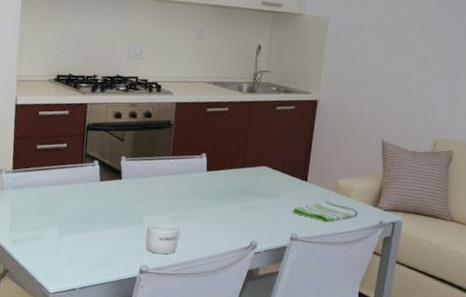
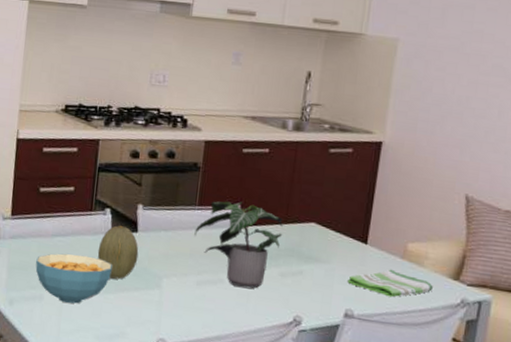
cereal bowl: none [35,199,101,241] -> present [35,253,112,304]
fruit: none [88,174,123,219] -> present [97,225,139,280]
mug: present [145,223,181,254] -> none [164,288,208,327]
potted plant: none [169,151,241,222] -> present [194,201,283,289]

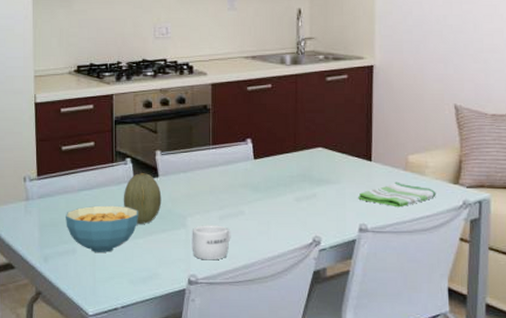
mug: none [164,288,208,327] -> present [192,225,231,260]
potted plant: present [194,201,283,289] -> none [212,136,294,217]

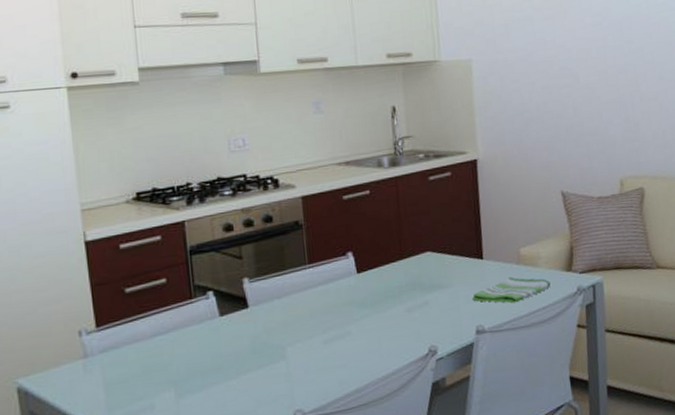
cereal bowl: present [66,205,138,252] -> none [137,346,229,405]
fruit: present [123,173,162,224] -> none [207,305,255,364]
mug: present [192,225,231,260] -> none [293,350,339,392]

